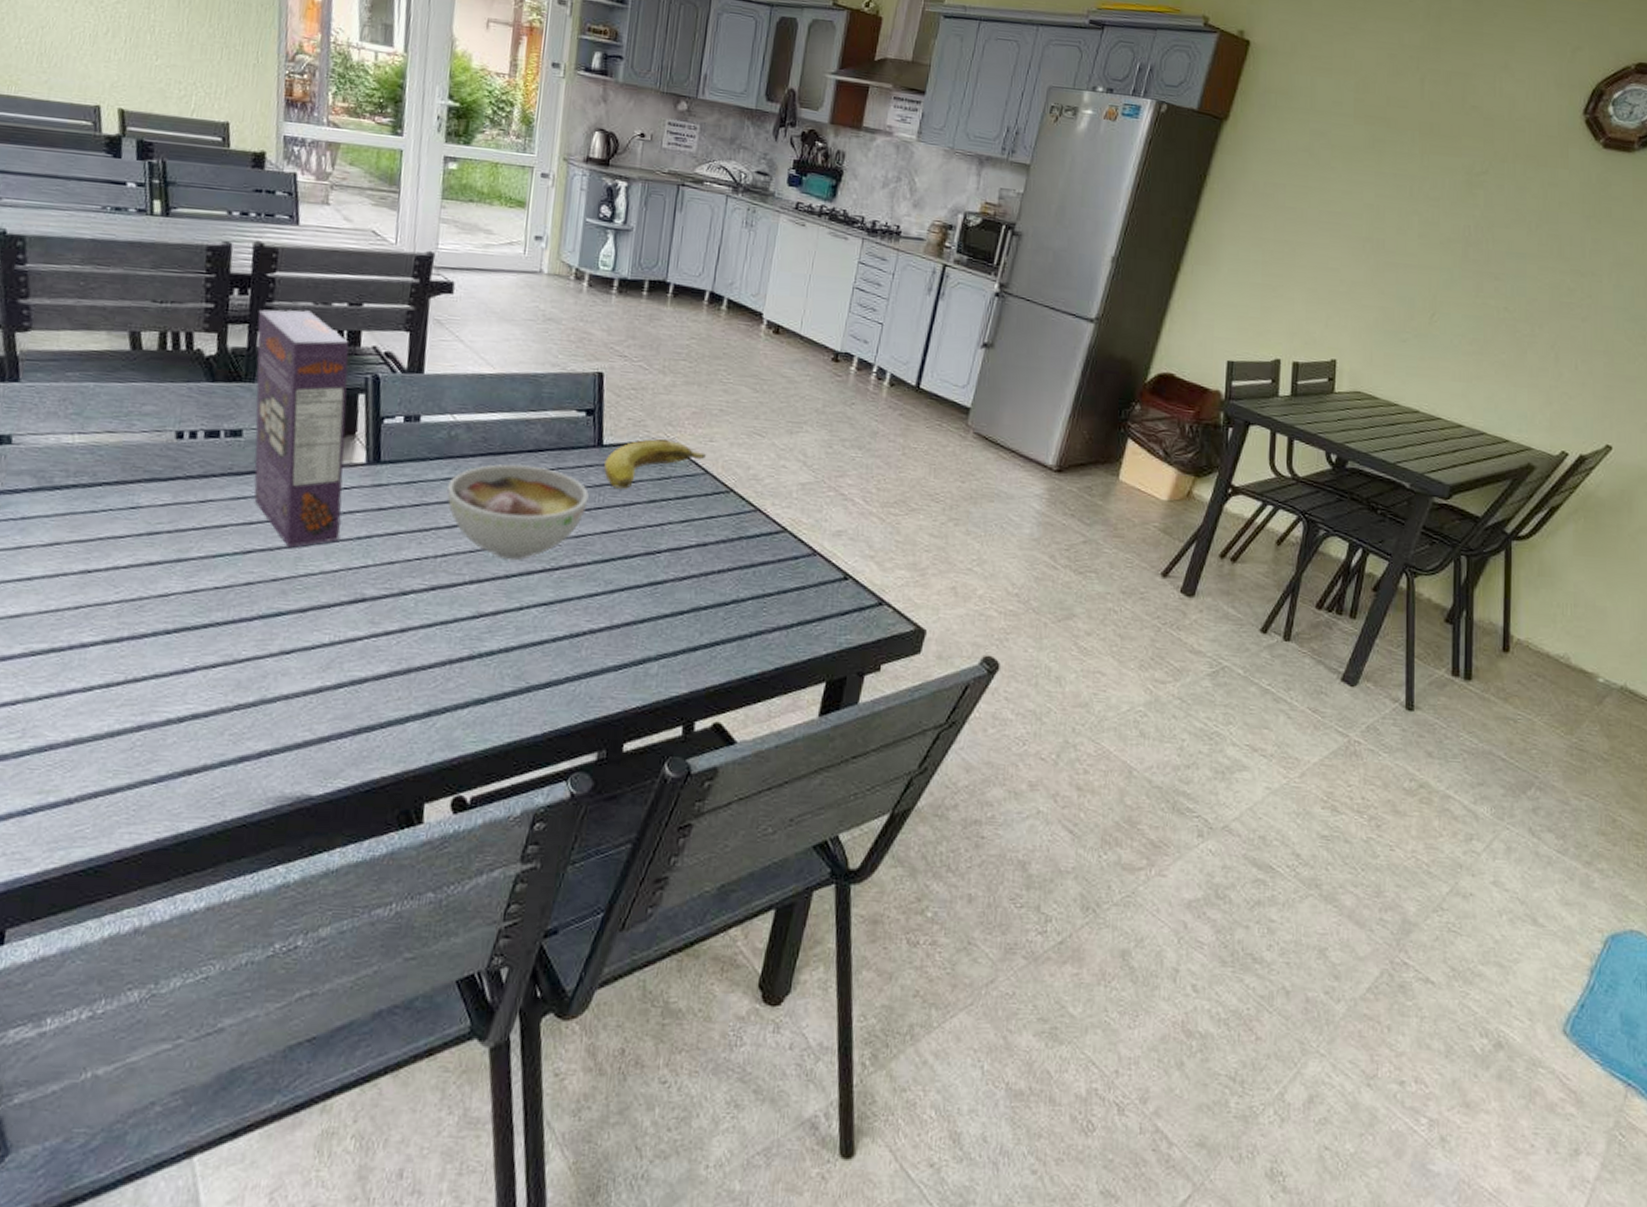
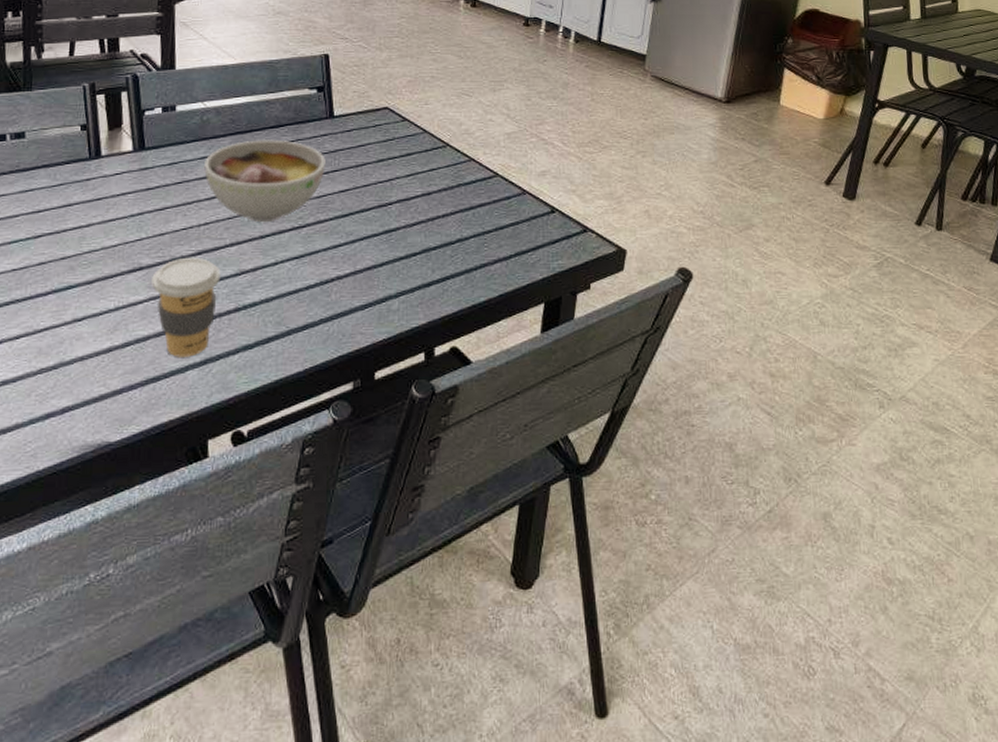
cereal box: present [254,309,350,548] -> none [30,25,116,229]
coffee cup: none [374,592,456,707] -> present [152,257,221,357]
banana: present [604,439,706,489] -> none [337,107,423,152]

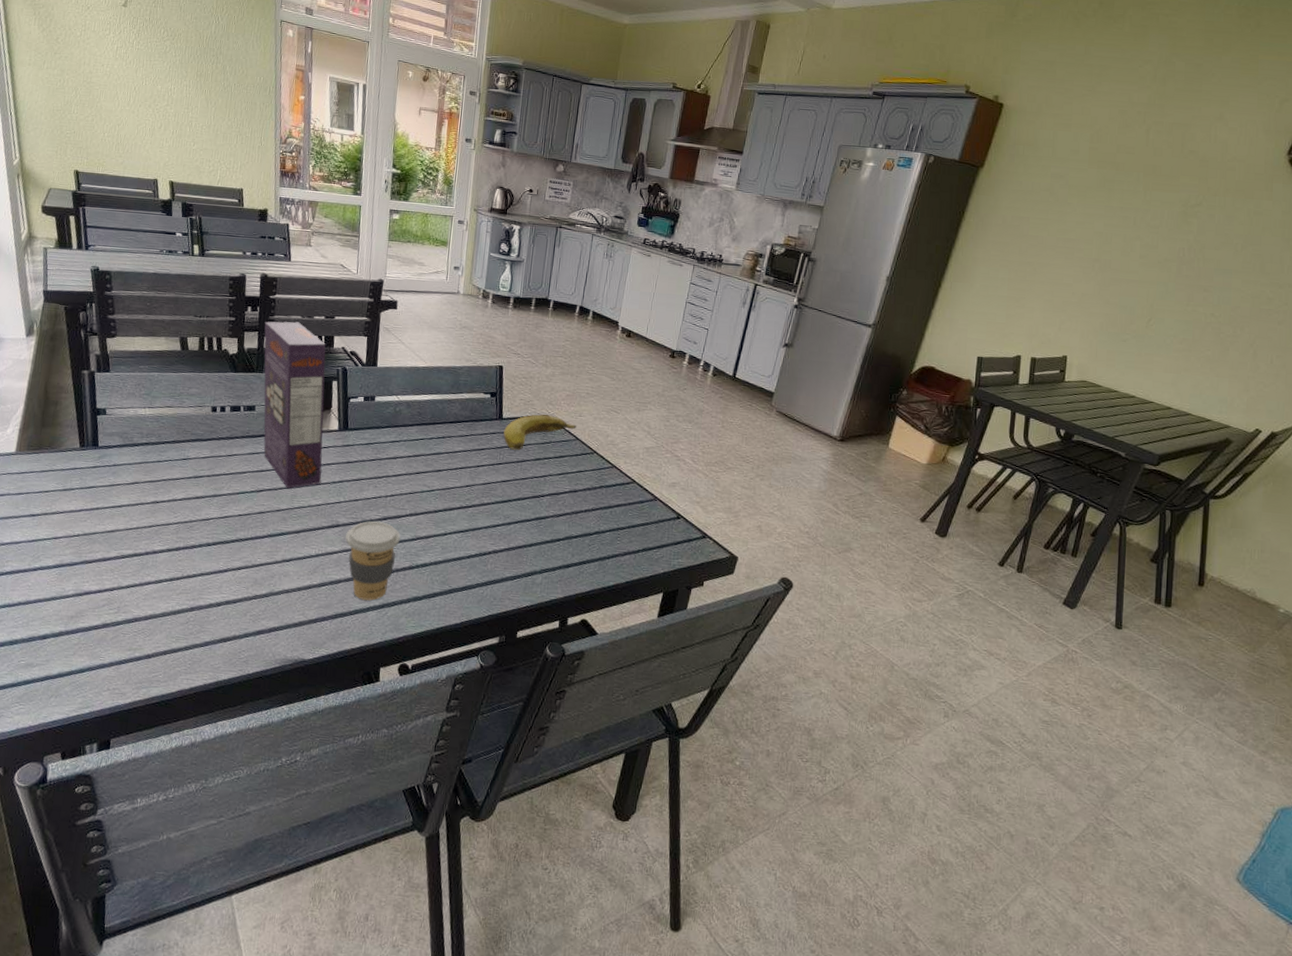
cereal box: none [30,25,116,229] -> present [263,321,326,488]
bowl: present [204,139,326,223] -> none [394,431,493,500]
banana: none [337,107,423,152] -> present [503,414,576,450]

